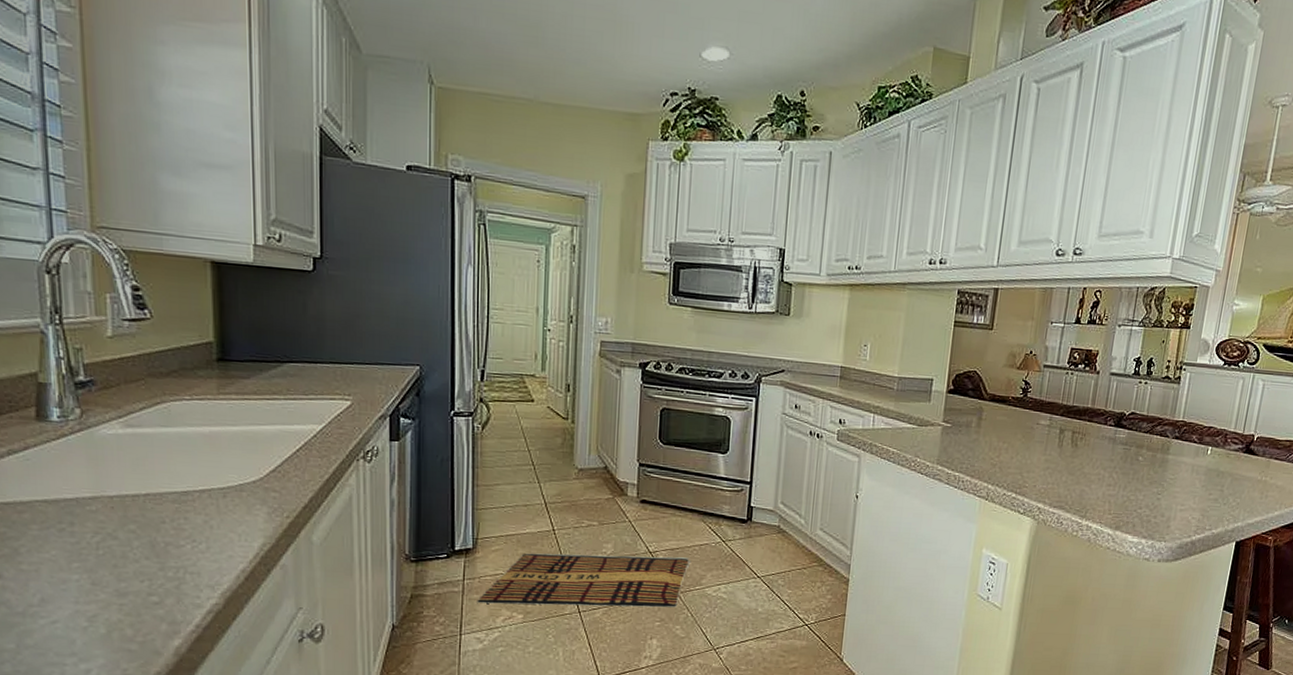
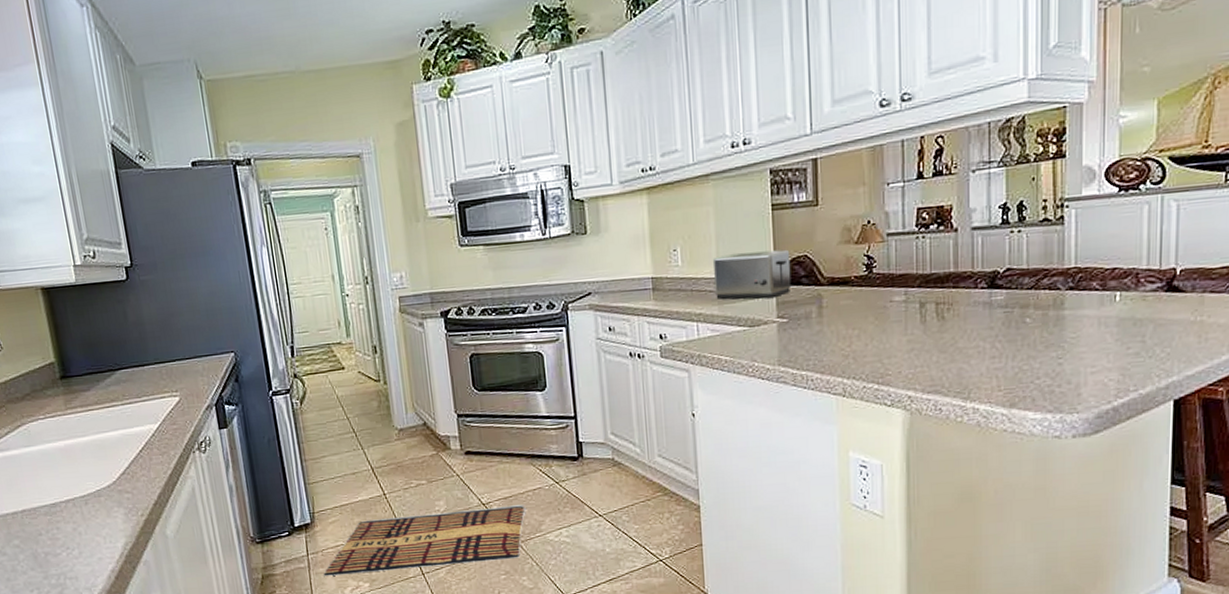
toaster: none [894,357,963,404] -> present [712,249,792,300]

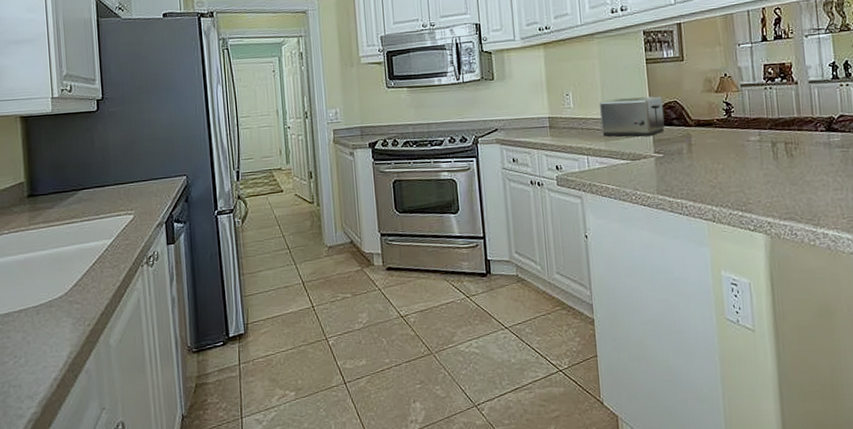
doormat: present [323,504,527,576] -> none [253,317,441,385]

